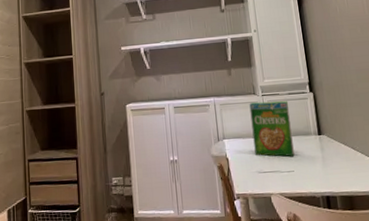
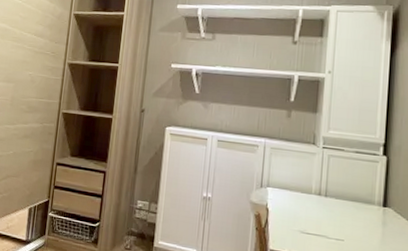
cereal box: present [249,101,295,157] -> none [301,153,354,223]

